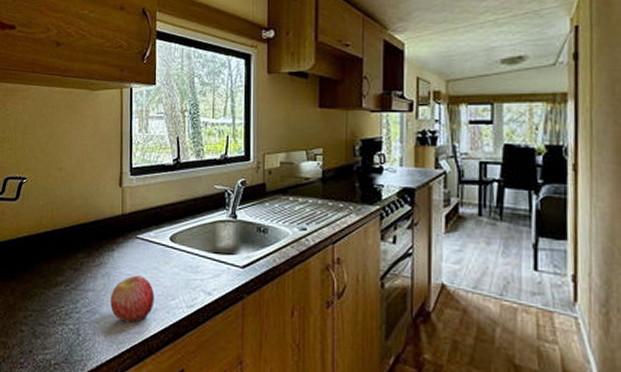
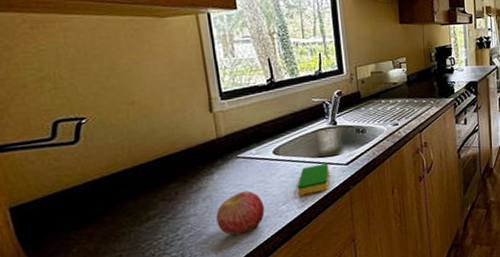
dish sponge: none [188,261,223,294] -> present [297,163,330,196]

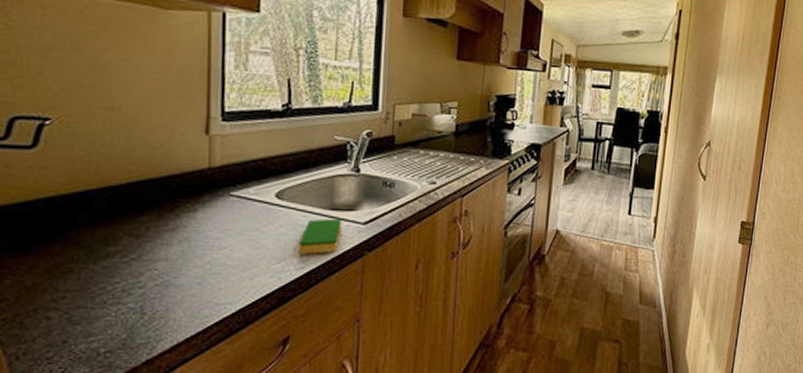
apple: present [216,190,265,236] -> none [191,238,254,294]

